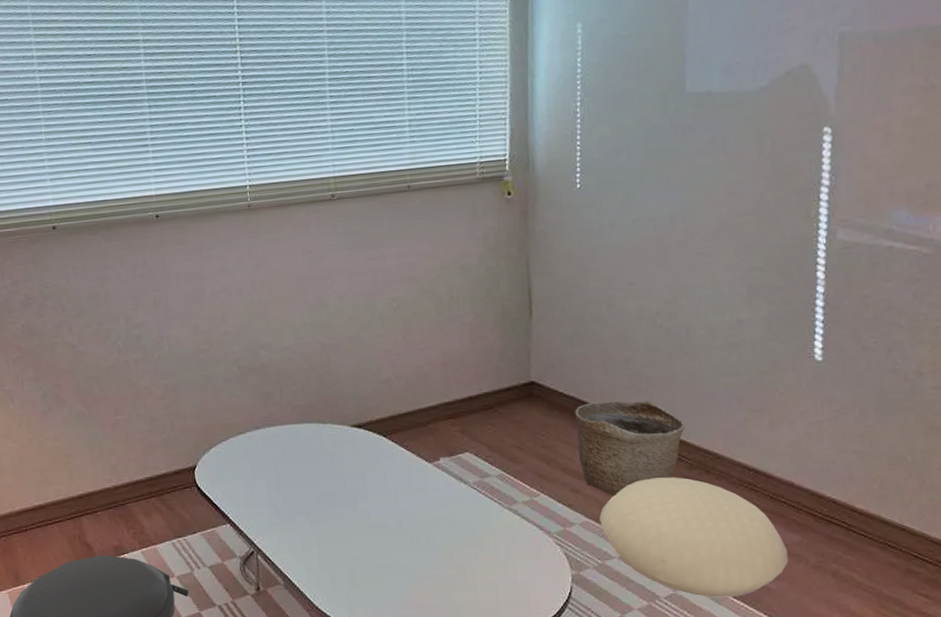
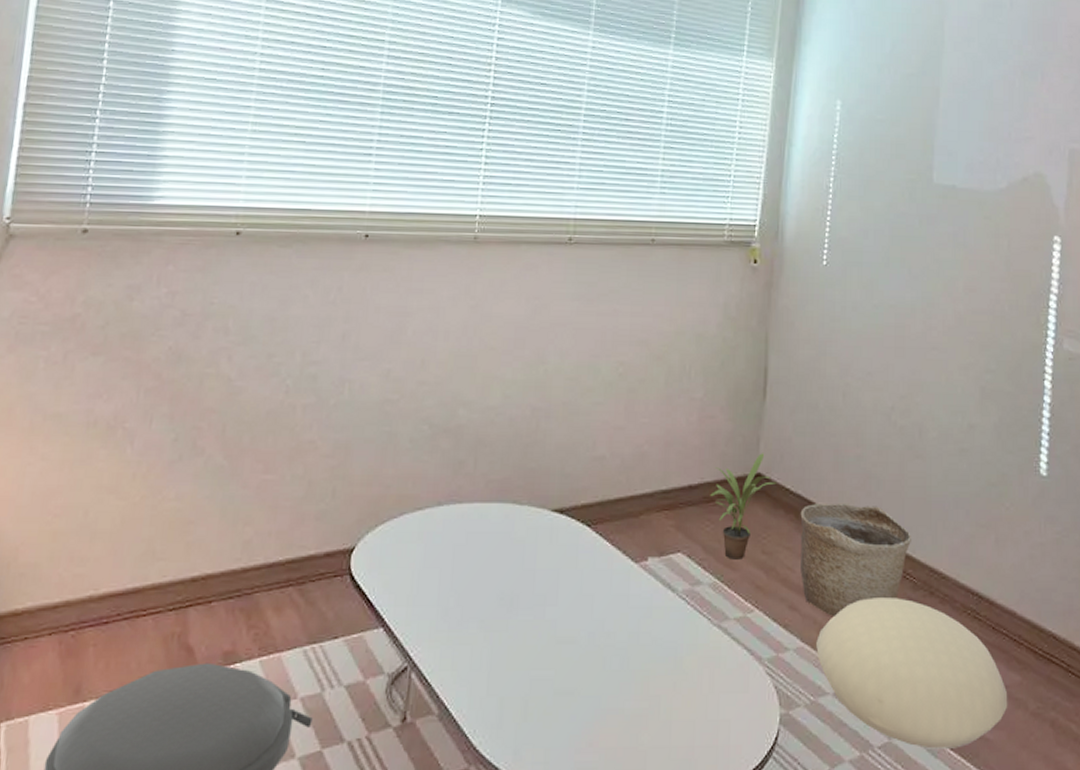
potted plant: none [489,364,549,455] -> present [710,453,776,560]

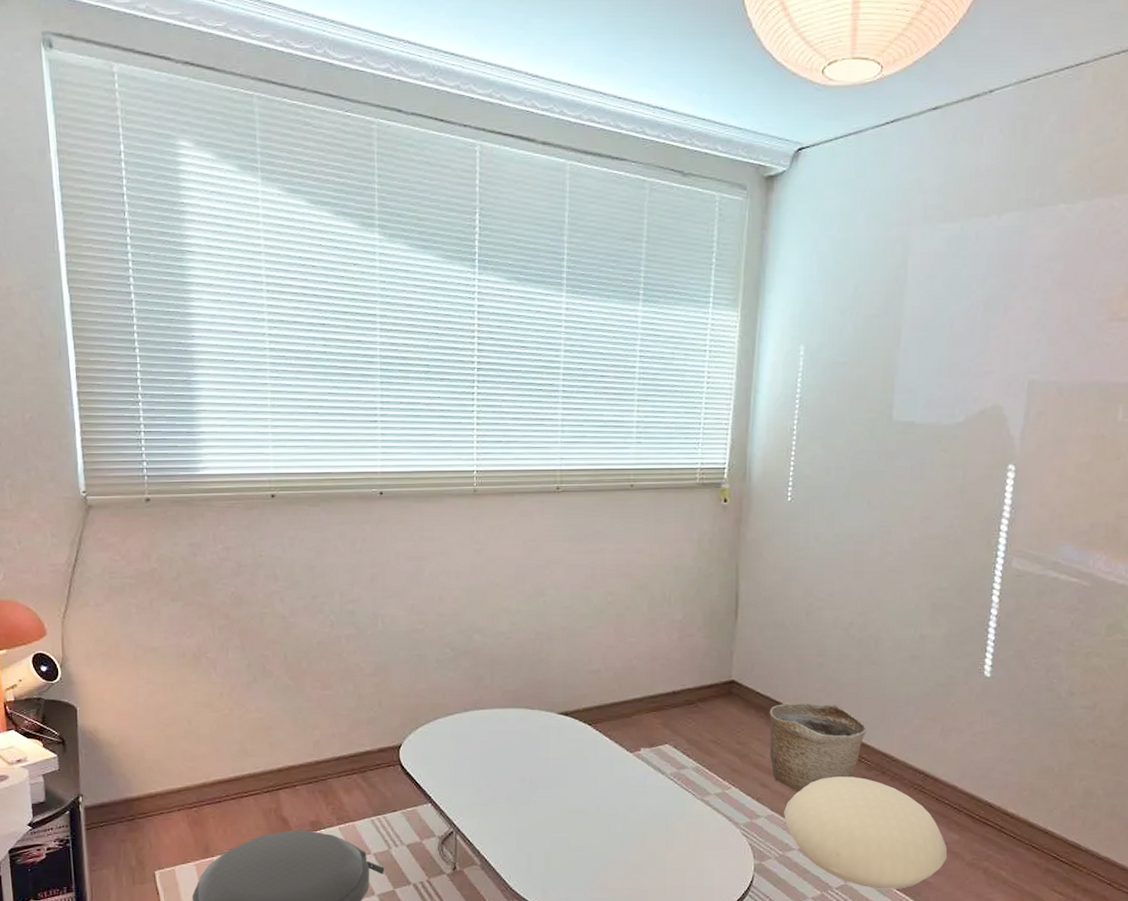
potted plant: present [710,453,776,560] -> none [691,664,747,749]

